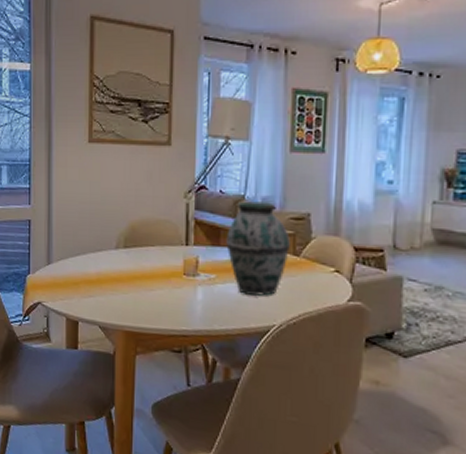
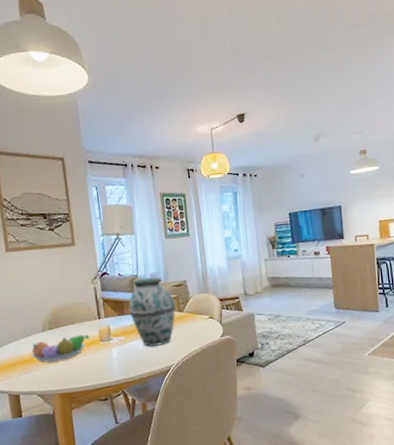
fruit bowl: none [98,260,172,290] -> present [31,334,90,362]

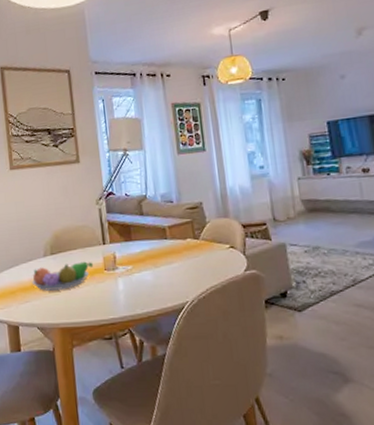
vase: present [128,277,176,347] -> none [136,198,191,279]

